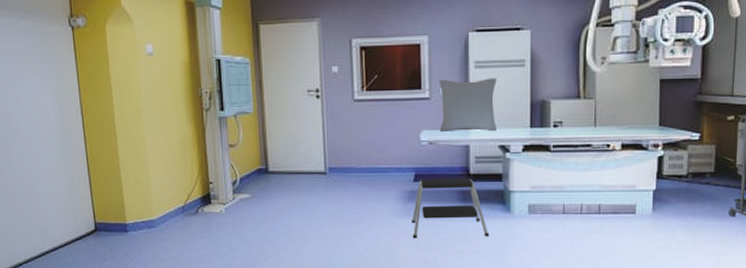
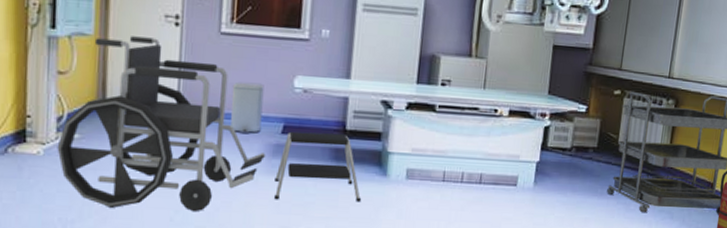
wheelchair: none [234,110,403,253] -> present [57,36,266,213]
pedal bin: none [368,140,396,183] -> present [231,81,264,134]
pillow: present [439,78,497,133] -> none [316,19,386,85]

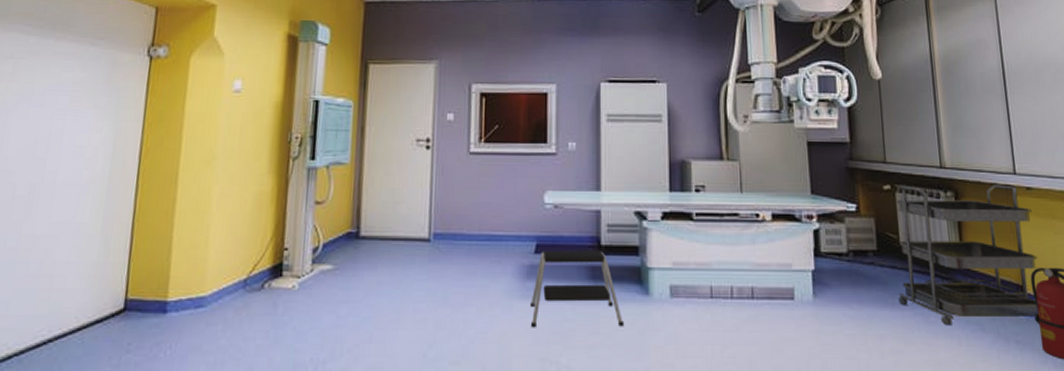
wheelchair: present [57,36,266,213] -> none [311,162,520,346]
pedal bin: present [231,81,264,134] -> none [482,201,515,254]

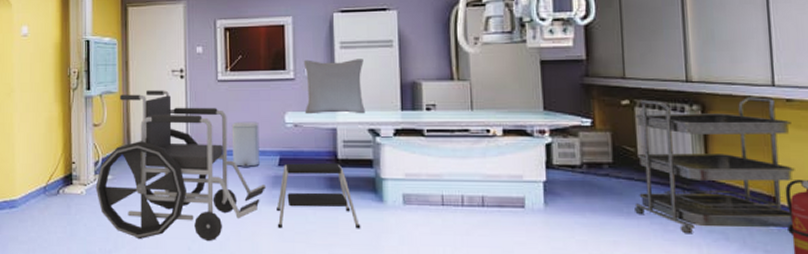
wheelchair: none [311,162,520,346] -> present [95,90,267,242]
pedal bin: none [482,201,515,254] -> present [231,121,260,167]
pillow: none [566,132,631,195] -> present [303,59,365,114]

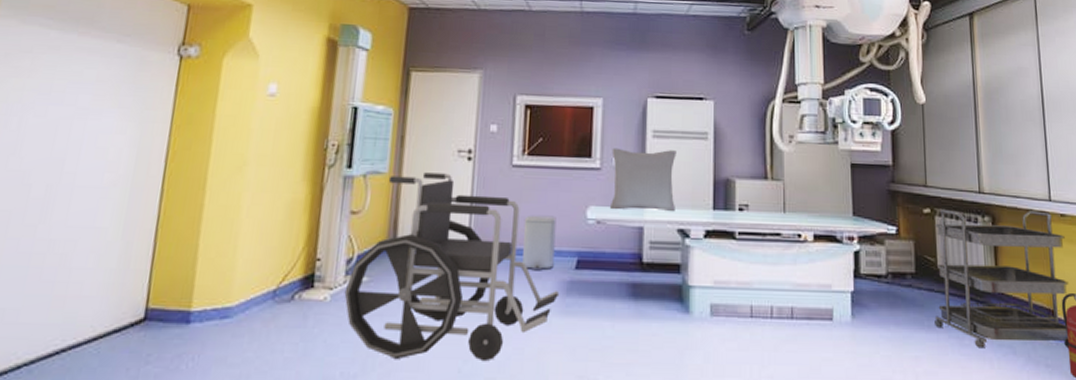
step stool: present [276,163,361,229] -> none [568,266,664,345]

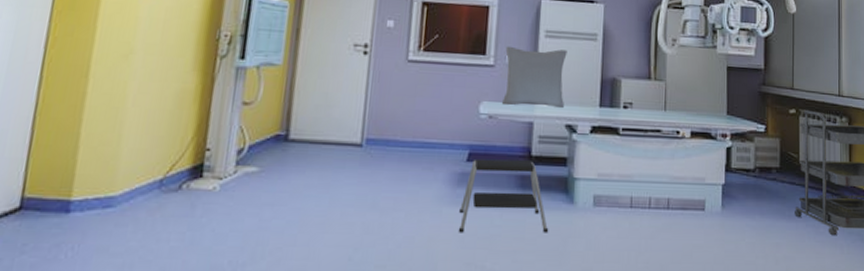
wheelchair: present [344,172,560,362] -> none [234,65,451,250]
pedal bin: present [522,215,557,270] -> none [415,109,450,162]
step stool: none [568,266,664,345] -> present [458,159,549,233]

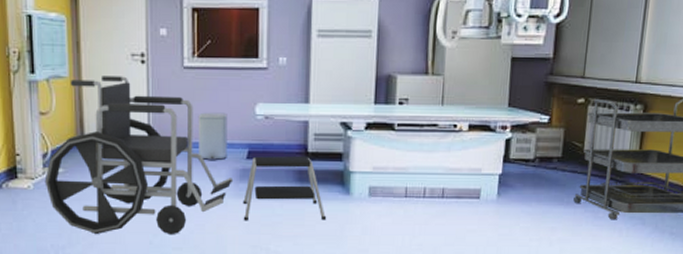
wheelchair: none [234,65,451,250] -> present [44,76,234,235]
pedal bin: none [415,109,450,162] -> present [198,112,228,160]
pillow: present [501,46,567,109] -> none [276,47,341,107]

